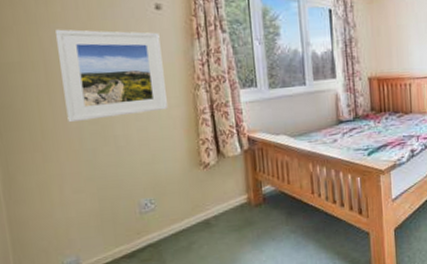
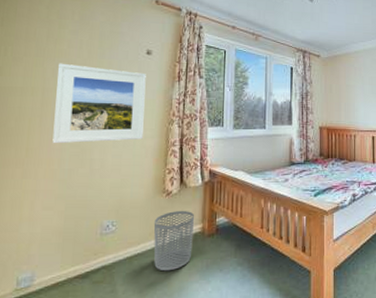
waste bin: none [194,182,240,245] -> present [153,211,195,272]

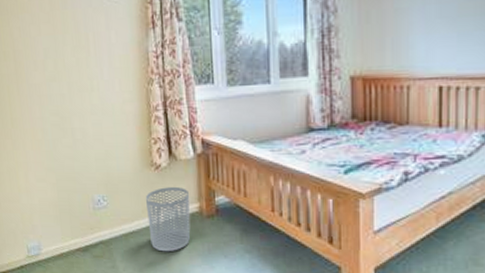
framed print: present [52,63,146,144] -> none [23,19,121,113]

